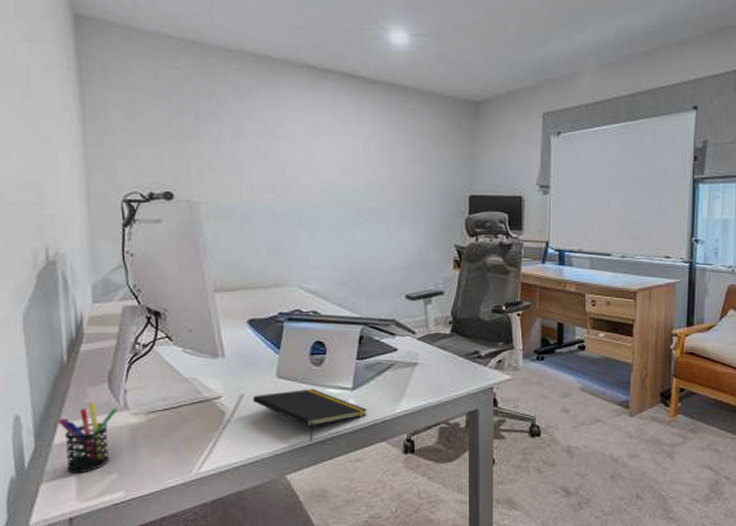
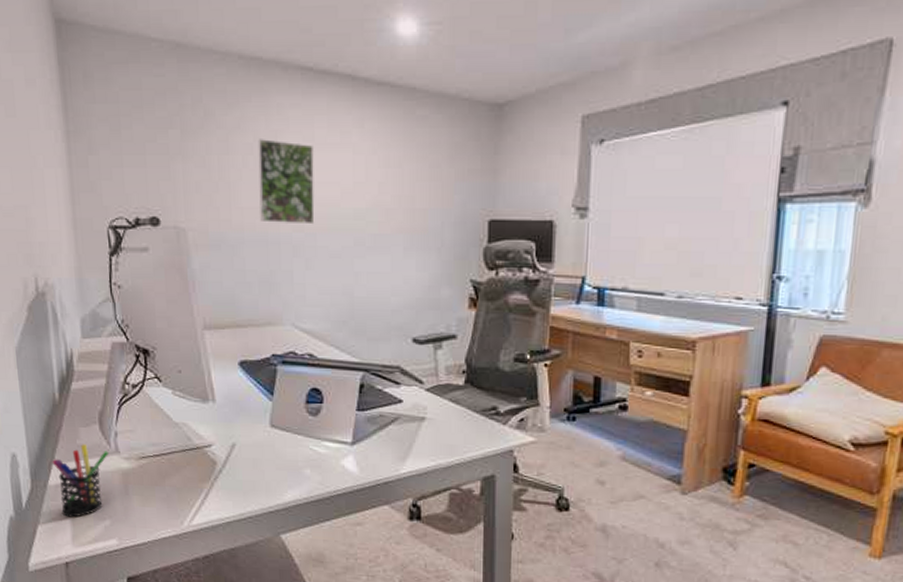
notepad: present [253,388,367,441] -> none [245,440,368,499]
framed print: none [267,125,319,199] -> present [258,139,315,225]

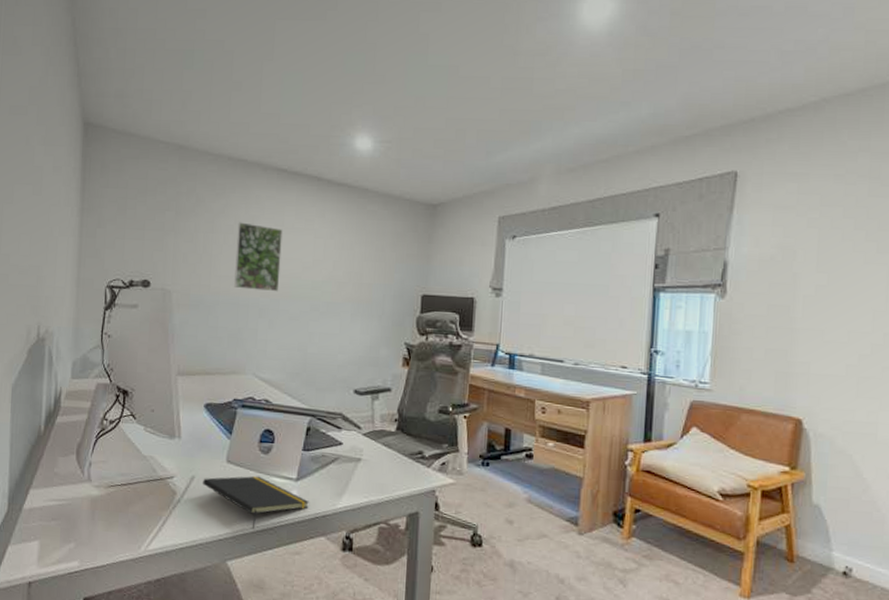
pen holder: present [52,444,110,518] -> none [29,472,82,540]
notepad: none [245,440,368,499] -> present [203,475,309,528]

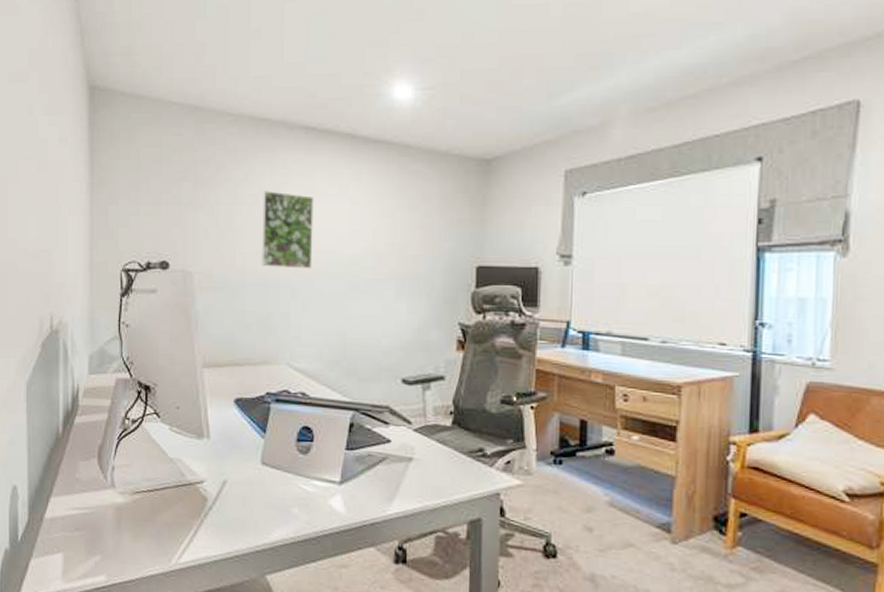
notepad: present [203,475,309,528] -> none [236,479,355,538]

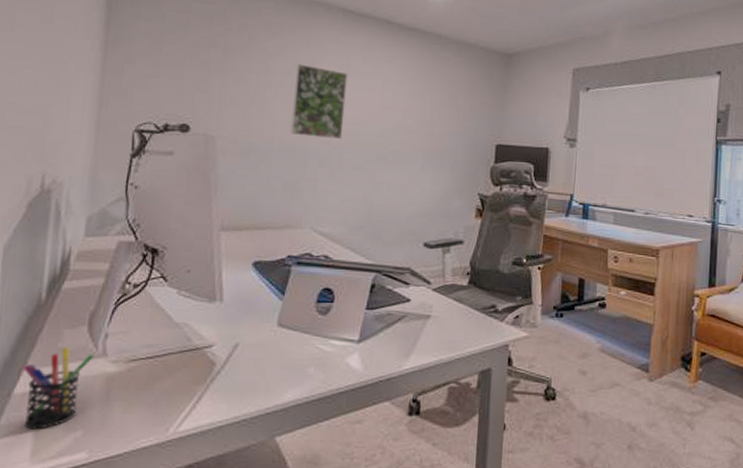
pen holder: none [50,478,106,552] -> present [23,347,95,430]

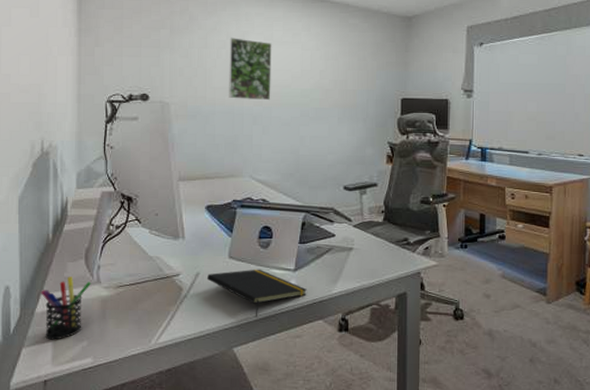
notepad: none [248,339,372,398] -> present [207,269,307,317]

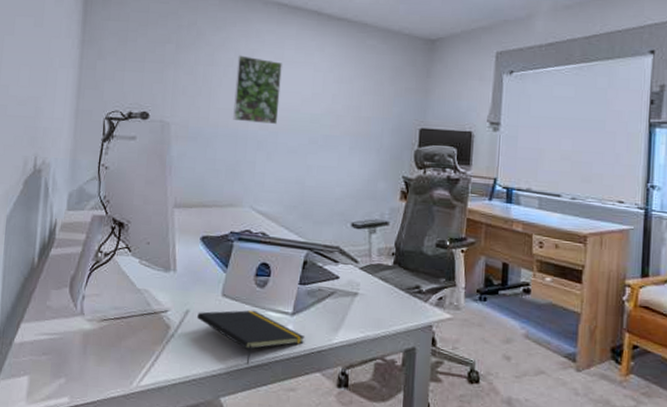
pen holder: present [41,276,92,340] -> none [21,305,75,375]

